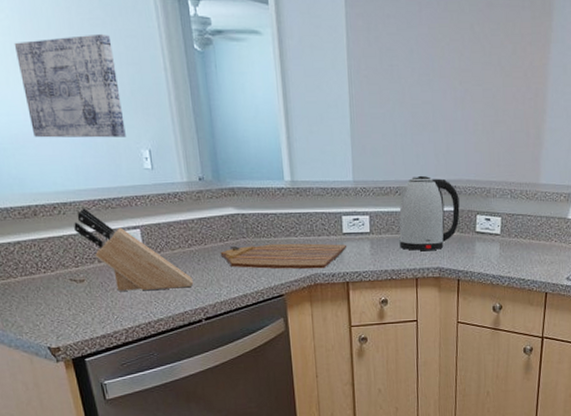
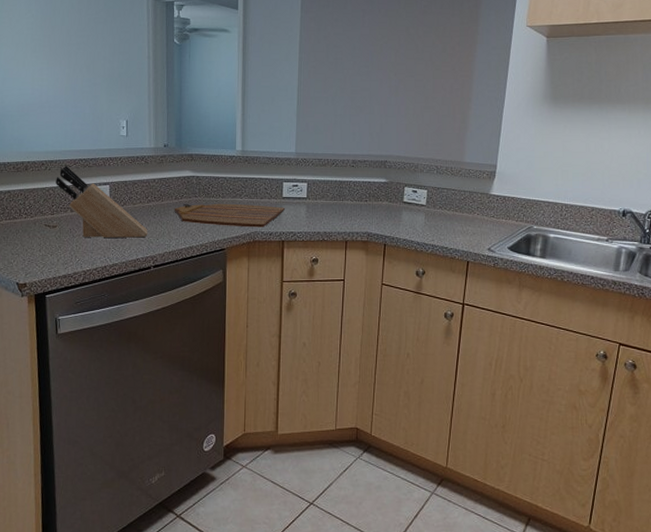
wall art: present [14,33,126,138] -> none [34,29,110,110]
kettle: present [399,175,460,251] -> none [333,150,389,216]

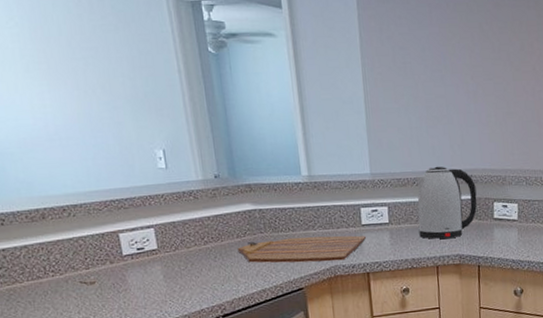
knife block: present [56,166,148,238] -> none [84,210,211,292]
kettle: none [333,150,389,216] -> present [416,166,477,239]

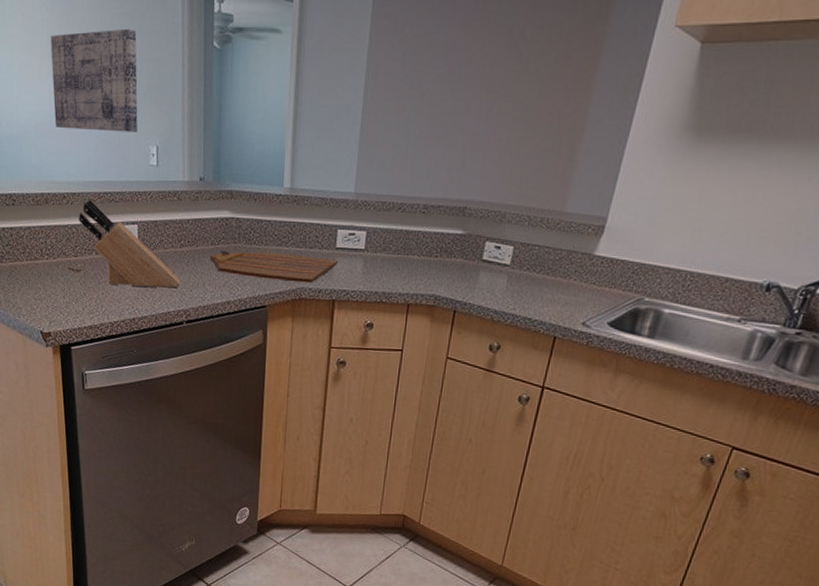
wall art: none [23,39,139,141] -> present [50,28,138,132]
knife block: none [84,210,211,292] -> present [79,200,181,288]
kettle: present [416,166,477,239] -> none [395,192,469,276]

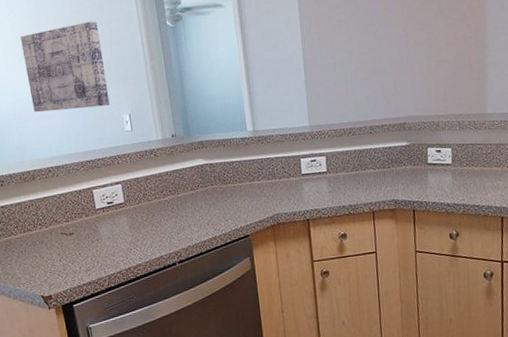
knife block: present [79,200,181,288] -> none [65,170,168,241]
cutting board: present [210,251,338,283] -> none [191,184,306,213]

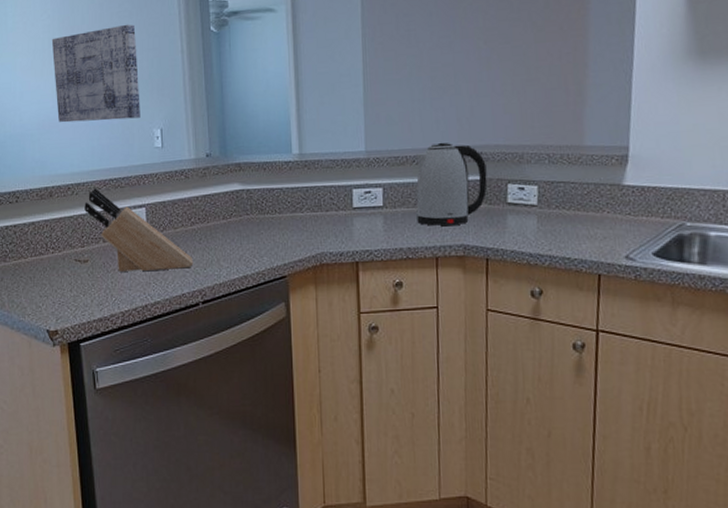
knife block: none [65,170,168,241] -> present [84,188,194,272]
kettle: none [352,115,411,186] -> present [416,142,488,226]

